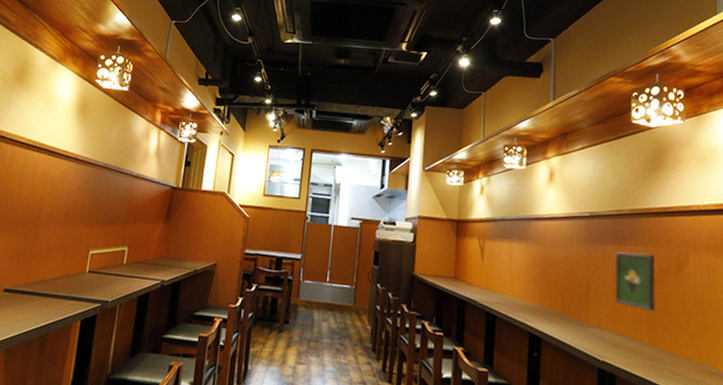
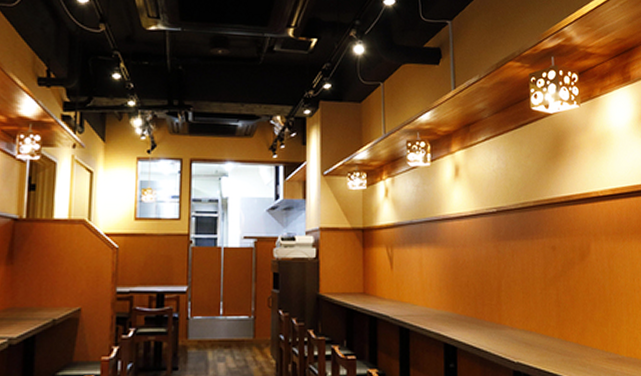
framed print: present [614,251,657,312] -> none [523,245,564,305]

